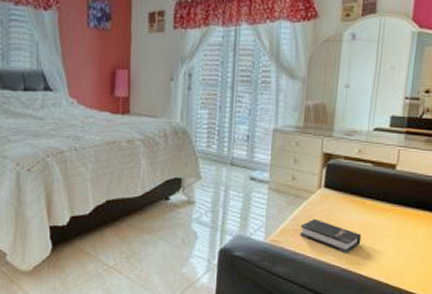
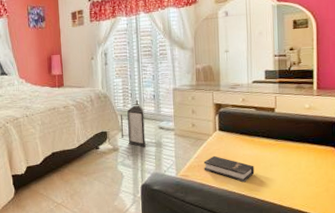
lantern: none [200,139,233,202] -> present [120,100,146,148]

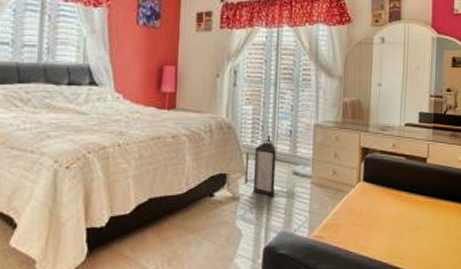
hardback book: present [203,155,255,183] -> none [342,212,400,248]

